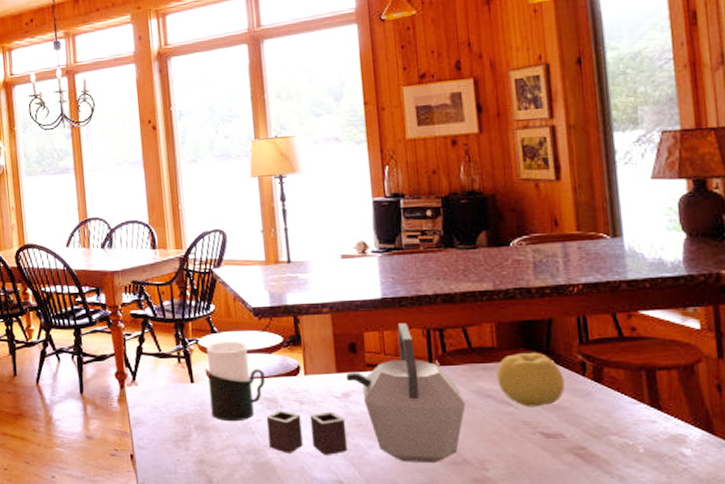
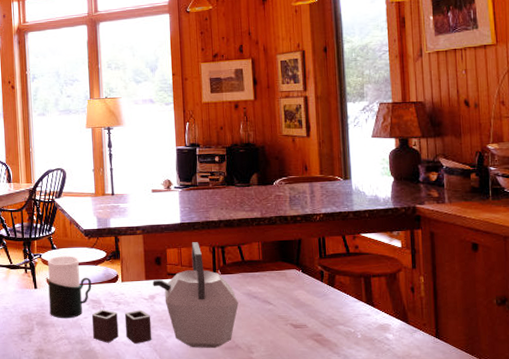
fruit: present [496,352,566,407] -> none [261,264,309,305]

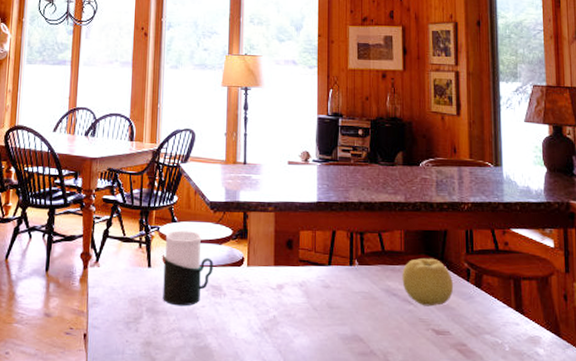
kettle: present [91,242,239,349] -> none [209,225,376,354]
fruit: none [261,264,309,305] -> present [402,258,454,307]

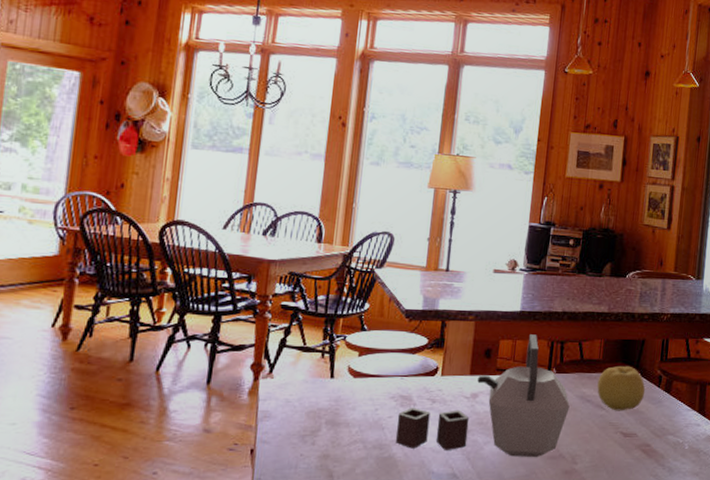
cup: present [163,230,214,306] -> none [345,339,405,418]
kettle: none [209,225,376,354] -> present [395,334,570,458]

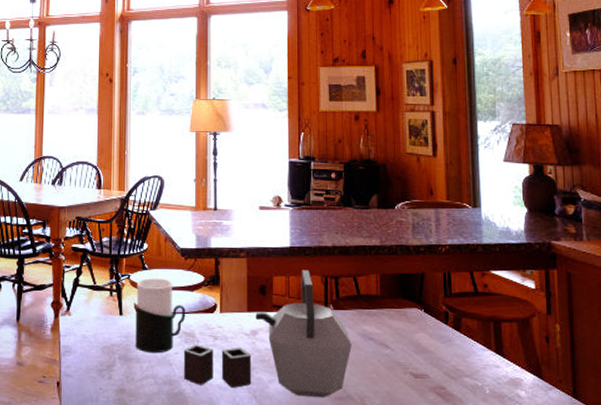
cup: none [345,339,405,418] -> present [134,278,186,354]
fruit: present [597,366,646,411] -> none [378,301,432,350]

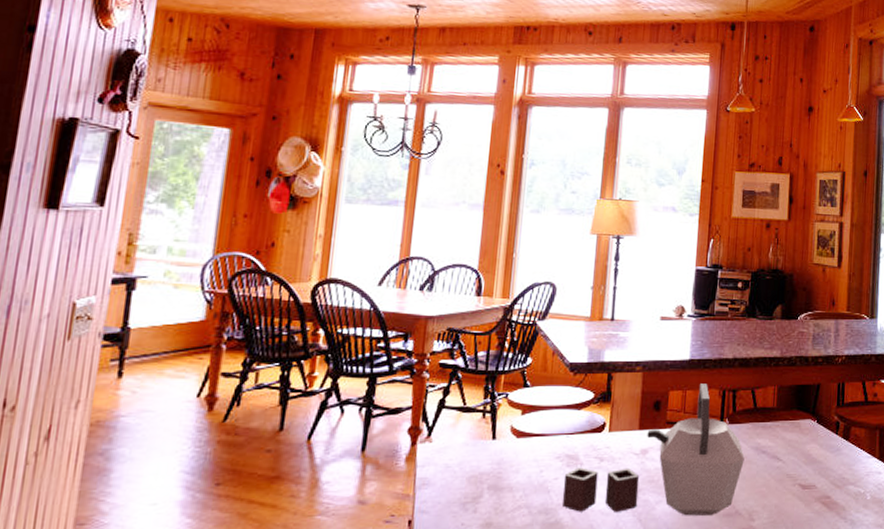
cup: present [134,278,186,354] -> none [508,396,571,481]

